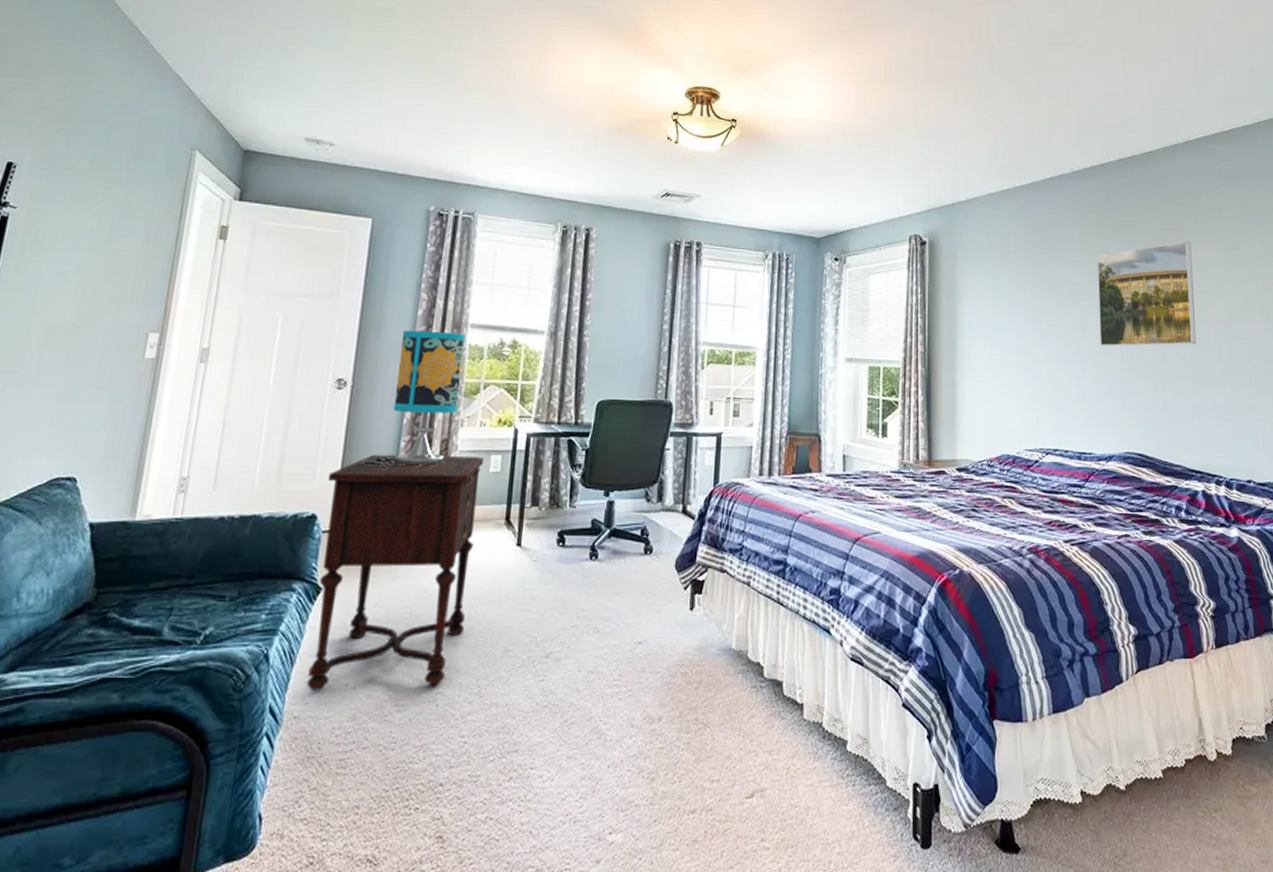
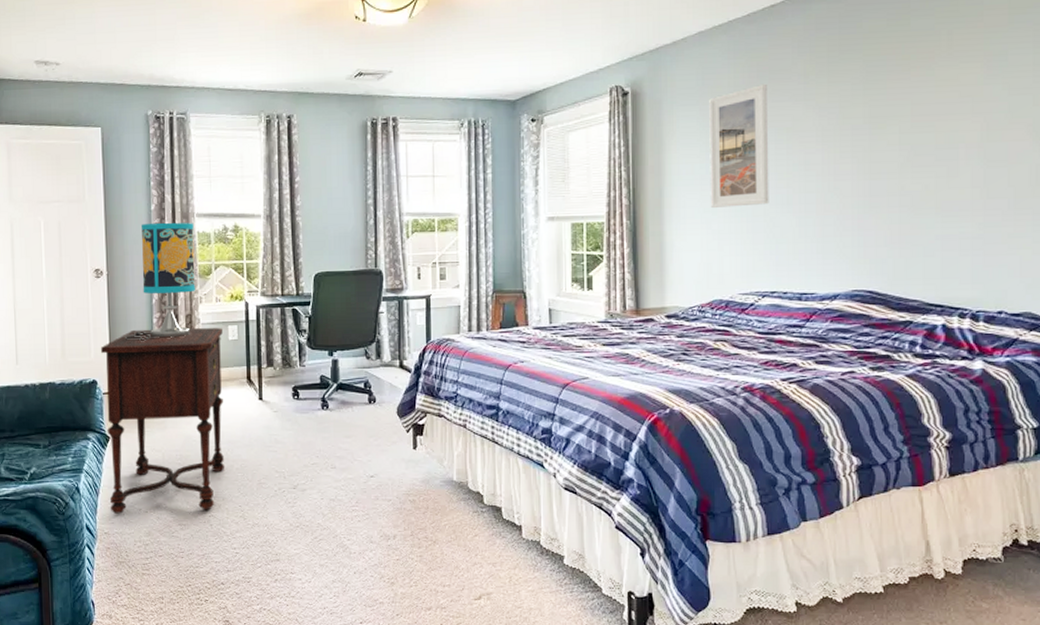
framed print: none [998,247,1051,363] -> present [709,83,769,209]
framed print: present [1096,241,1197,347] -> none [824,57,944,183]

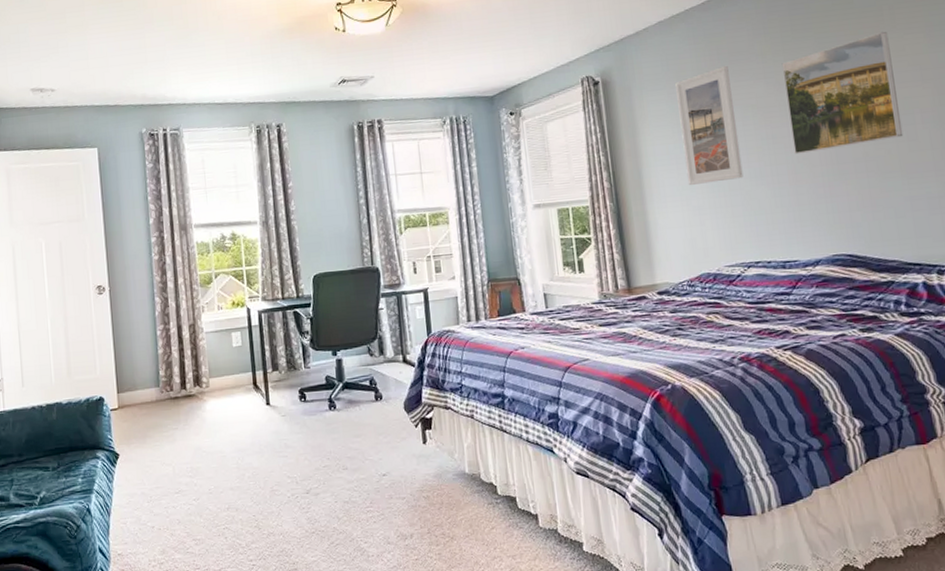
side table: present [101,327,225,514] -> none [106,335,237,534]
table lamp: present [123,222,196,341] -> none [128,234,197,354]
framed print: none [824,57,944,183] -> present [781,31,904,155]

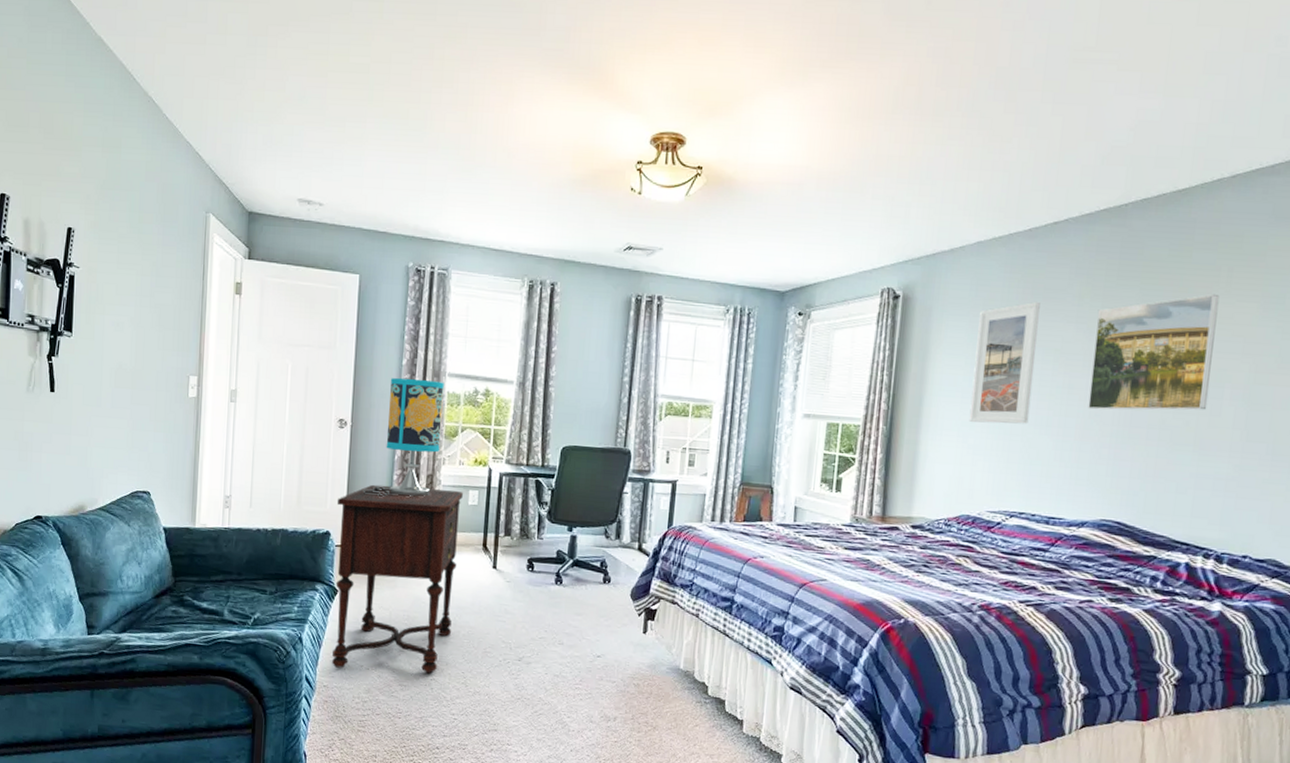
side table: none [106,335,237,534] -> present [331,484,463,674]
table lamp: none [128,234,197,354] -> present [361,377,444,497]

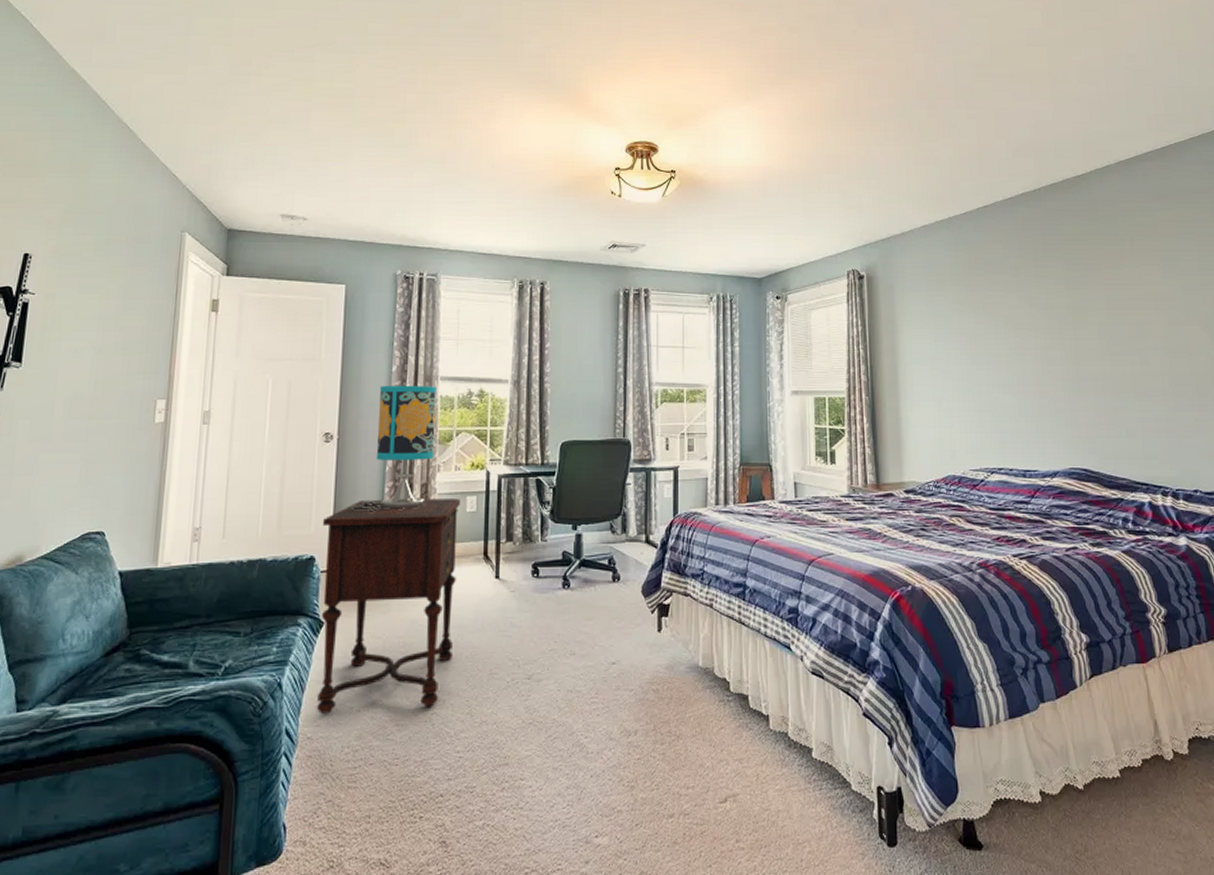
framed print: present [969,301,1040,424] -> none [935,274,992,388]
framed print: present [1088,293,1220,410] -> none [1033,259,1137,367]

